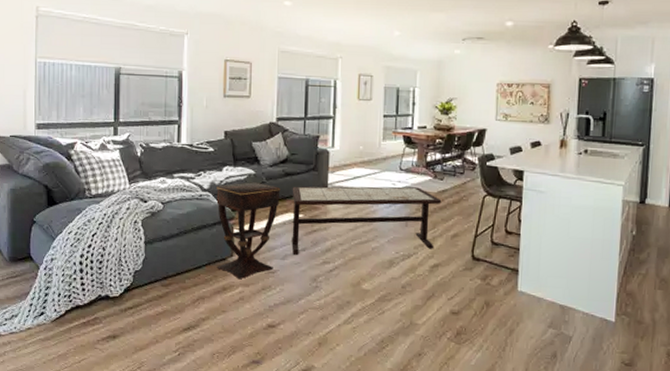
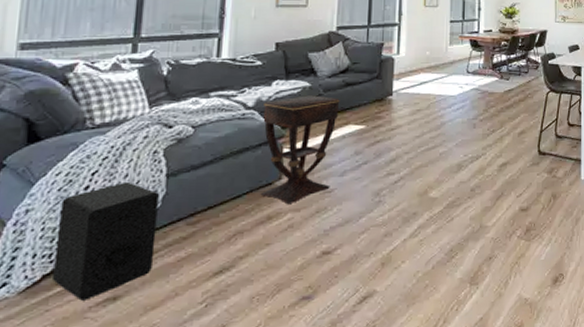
speaker: none [72,244,141,335] -> present [53,181,160,301]
coffee table: present [291,186,442,256] -> none [352,89,508,171]

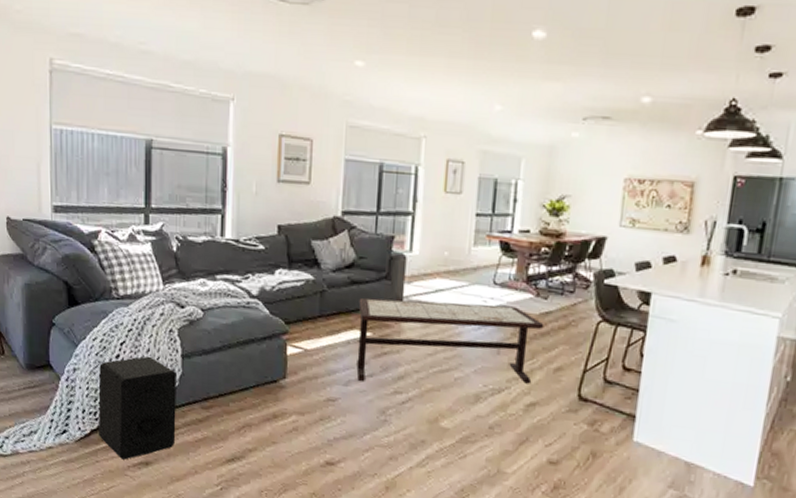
side table: present [262,95,340,204] -> none [267,289,345,406]
coffee table: none [352,89,508,171] -> present [356,297,544,384]

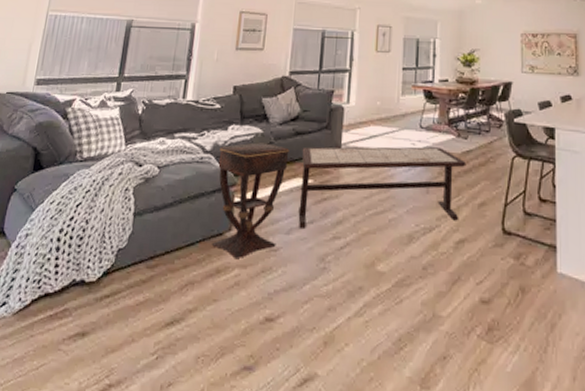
speaker: present [98,356,178,460] -> none [39,216,128,332]
side table: none [267,289,345,406] -> present [213,142,289,258]

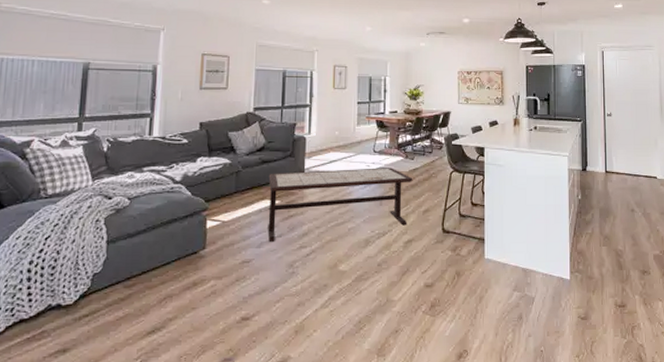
side table: present [213,142,289,258] -> none [188,172,257,271]

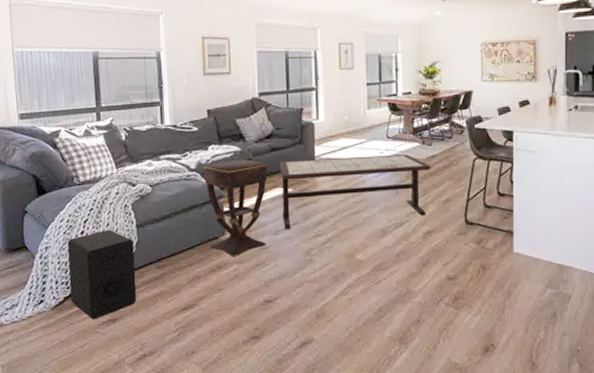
speaker: none [14,246,102,351] -> present [67,229,137,319]
side table: none [188,172,257,271] -> present [204,159,268,256]

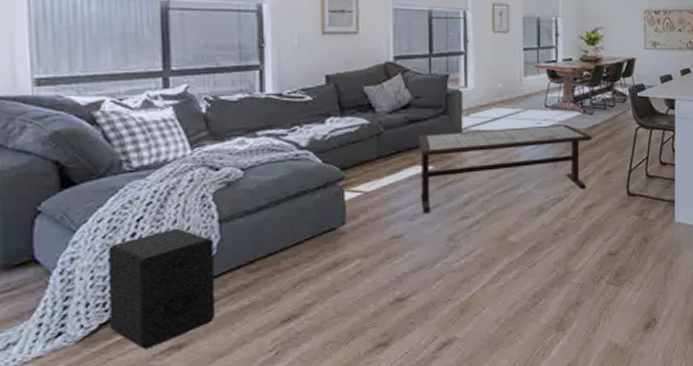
side table: present [204,159,268,256] -> none [318,133,403,250]

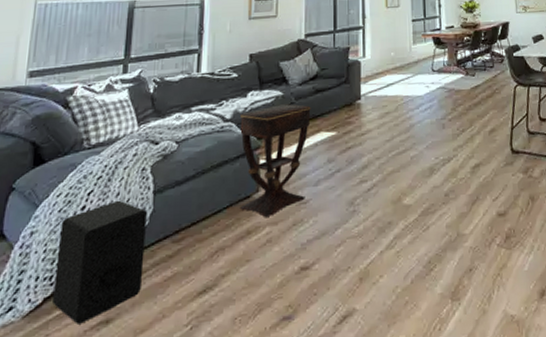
side table: none [318,133,403,250] -> present [240,104,311,217]
coffee table: present [418,124,593,215] -> none [323,86,476,179]

